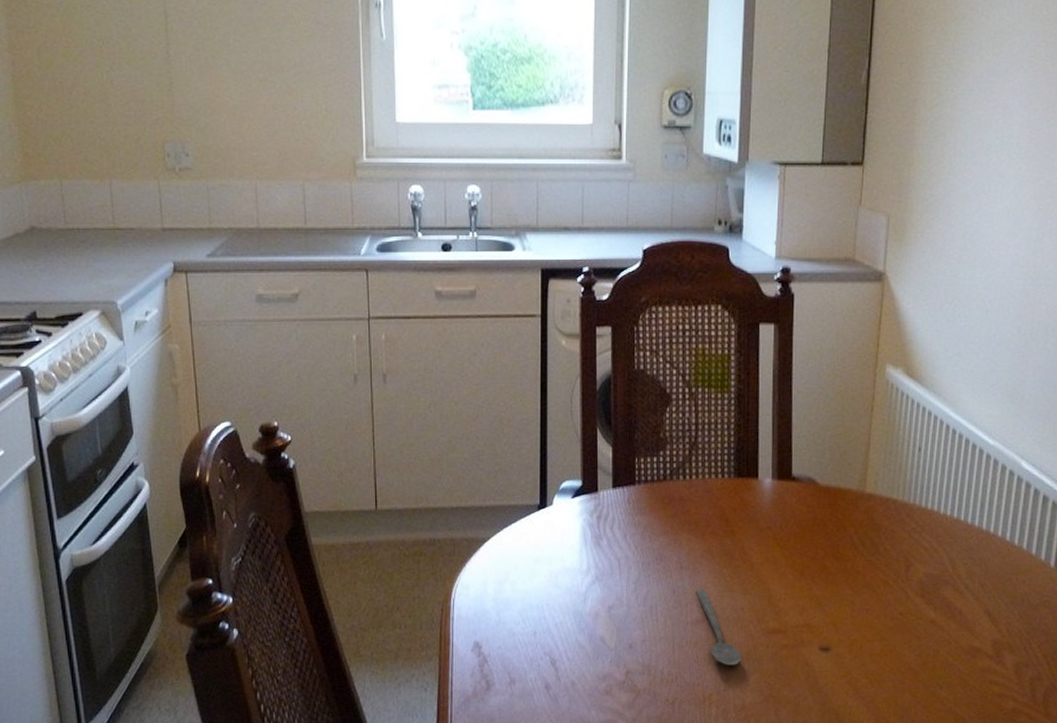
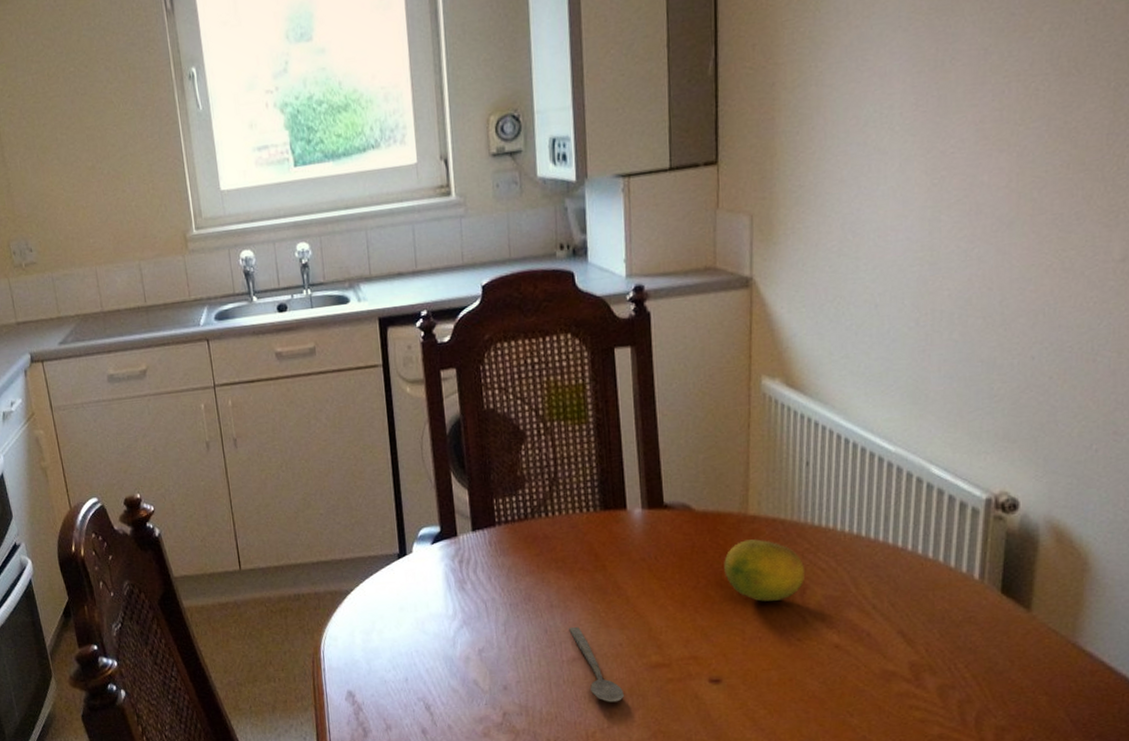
fruit: none [841,516,911,575] -> present [724,539,806,602]

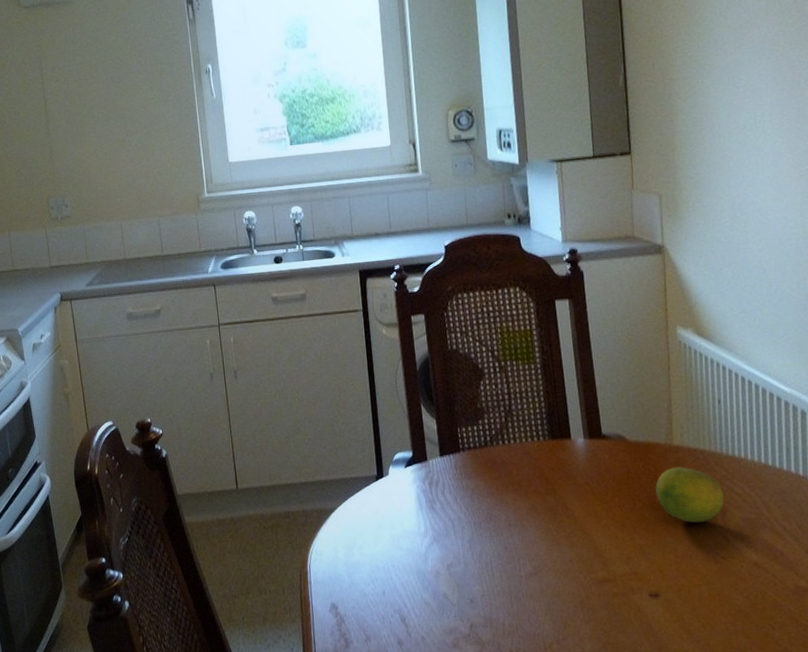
spoon: present [569,626,625,703] -> none [526,544,577,615]

